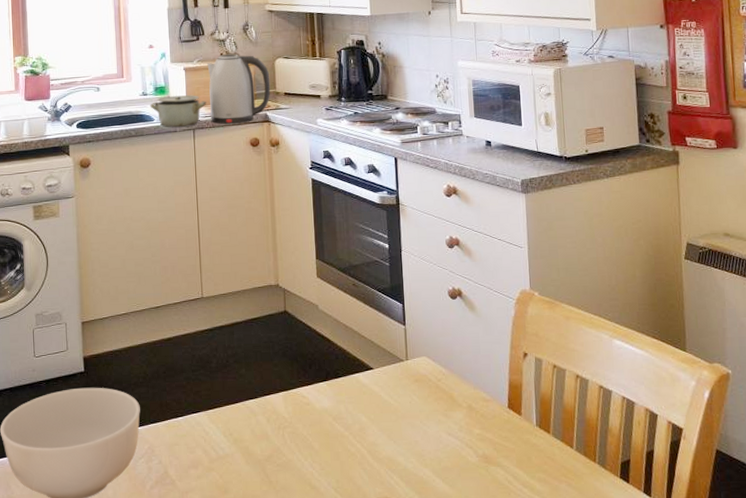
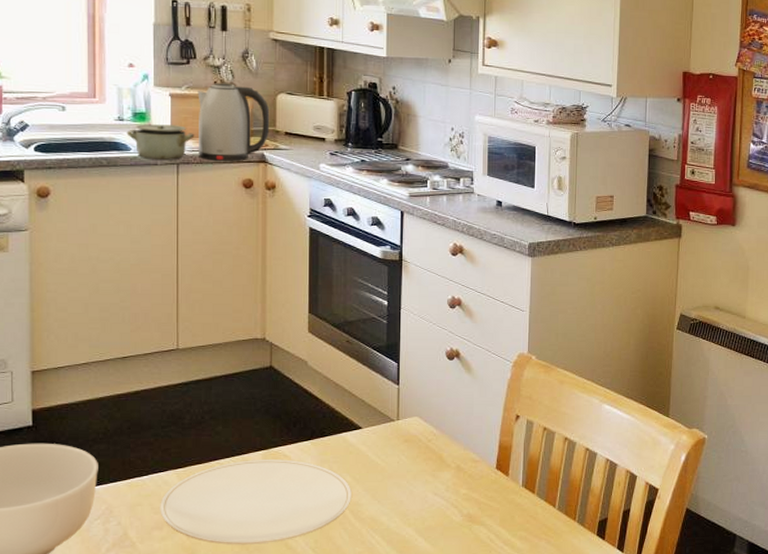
plate: none [194,400,368,484] -> present [160,459,352,545]

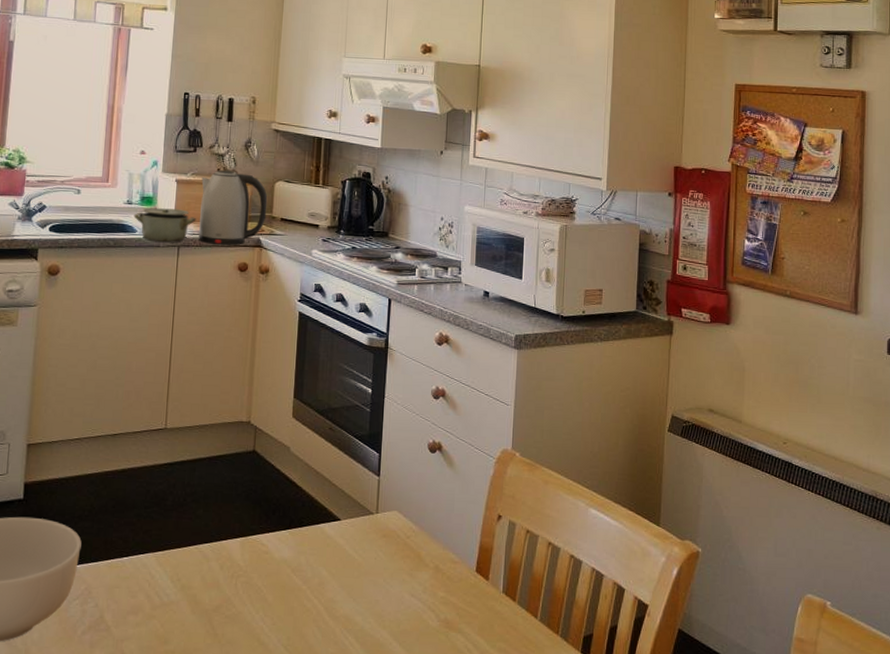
plate: present [160,459,352,545] -> none [136,546,327,638]

